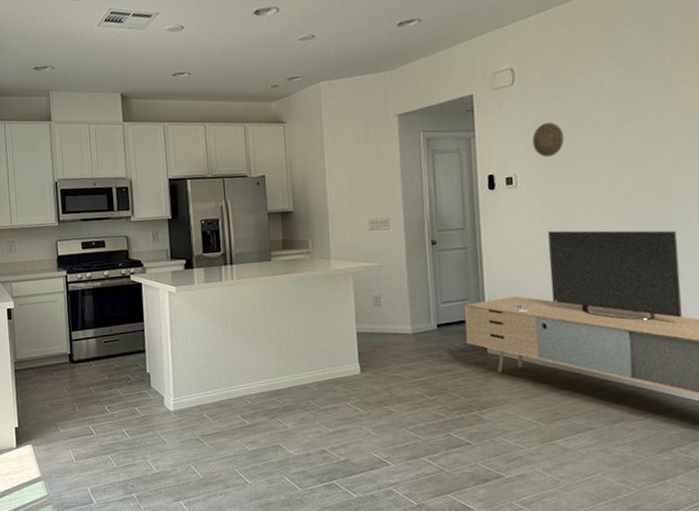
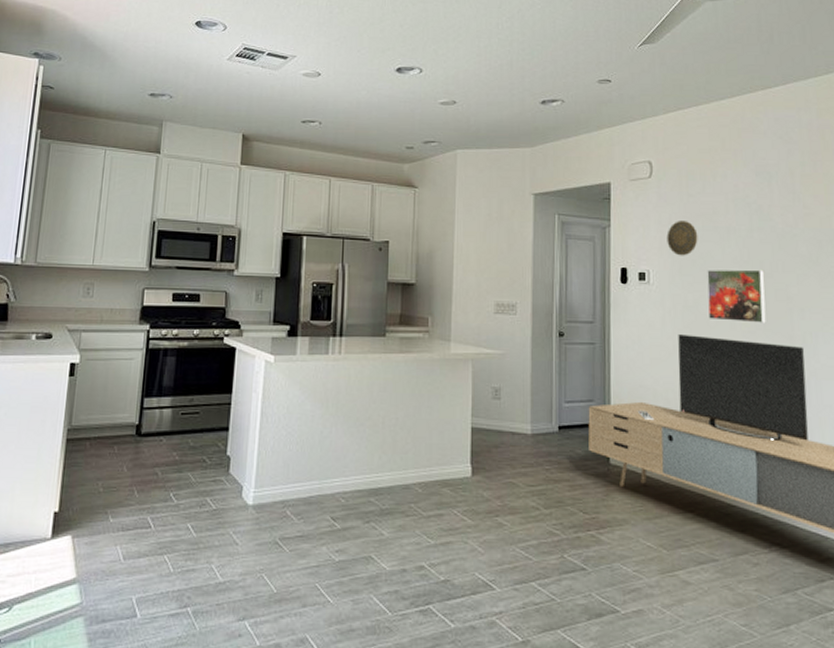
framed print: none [574,161,637,215] -> present [707,269,766,323]

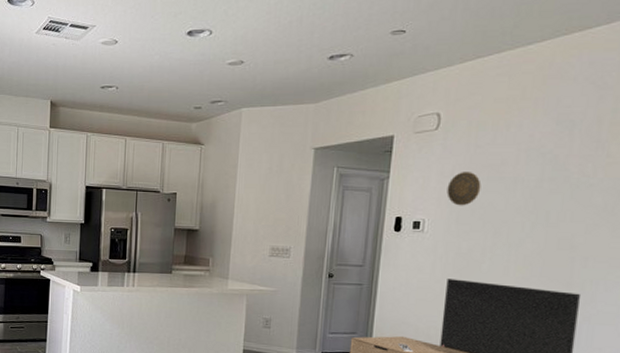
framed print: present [707,269,766,323] -> none [480,218,550,271]

